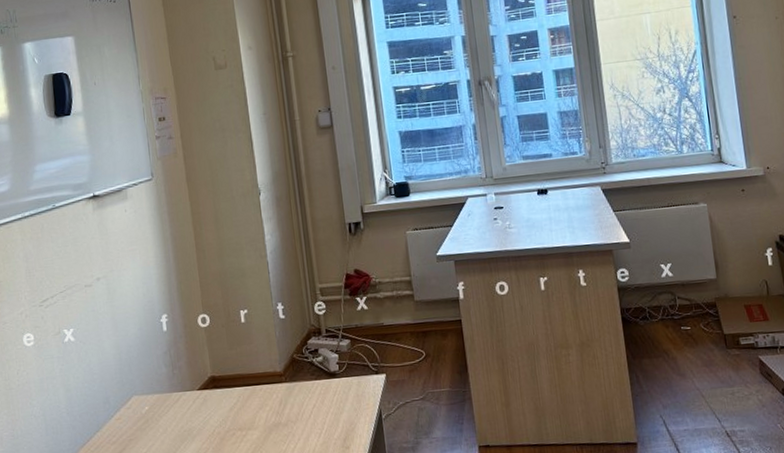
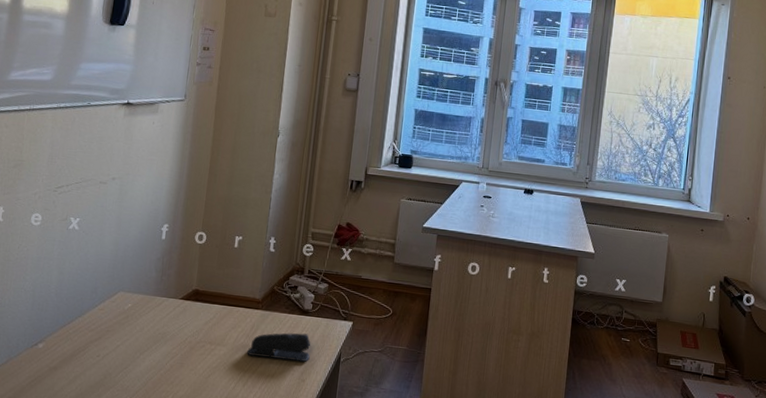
stapler: none [281,397,349,434] -> present [247,333,311,362]

